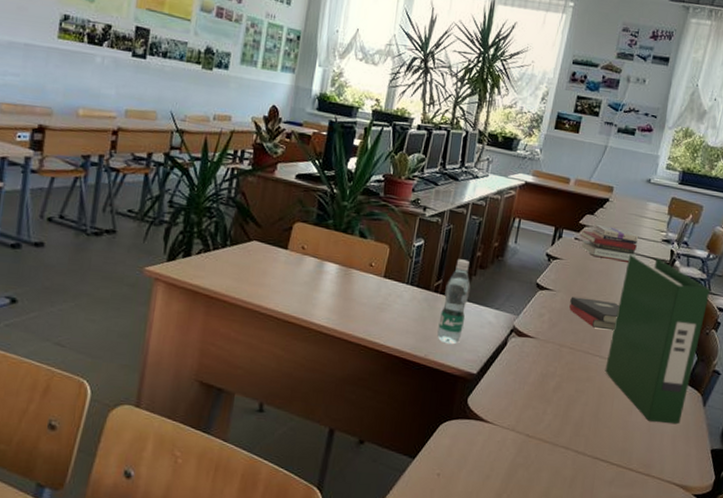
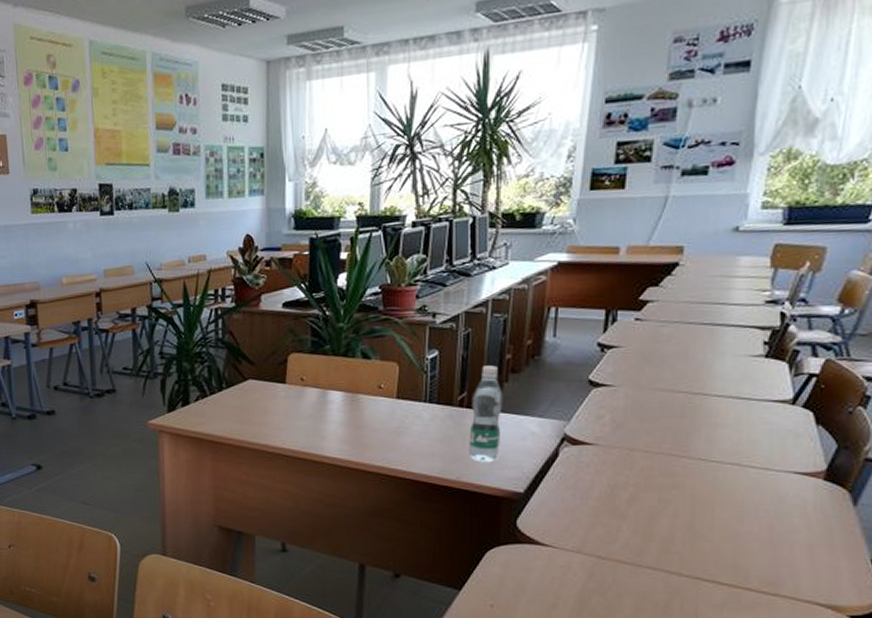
hardback book: present [569,296,620,331] -> none [638,389,710,425]
books: present [580,225,639,264] -> none [642,296,729,339]
binder: present [605,255,710,424] -> none [697,325,849,530]

